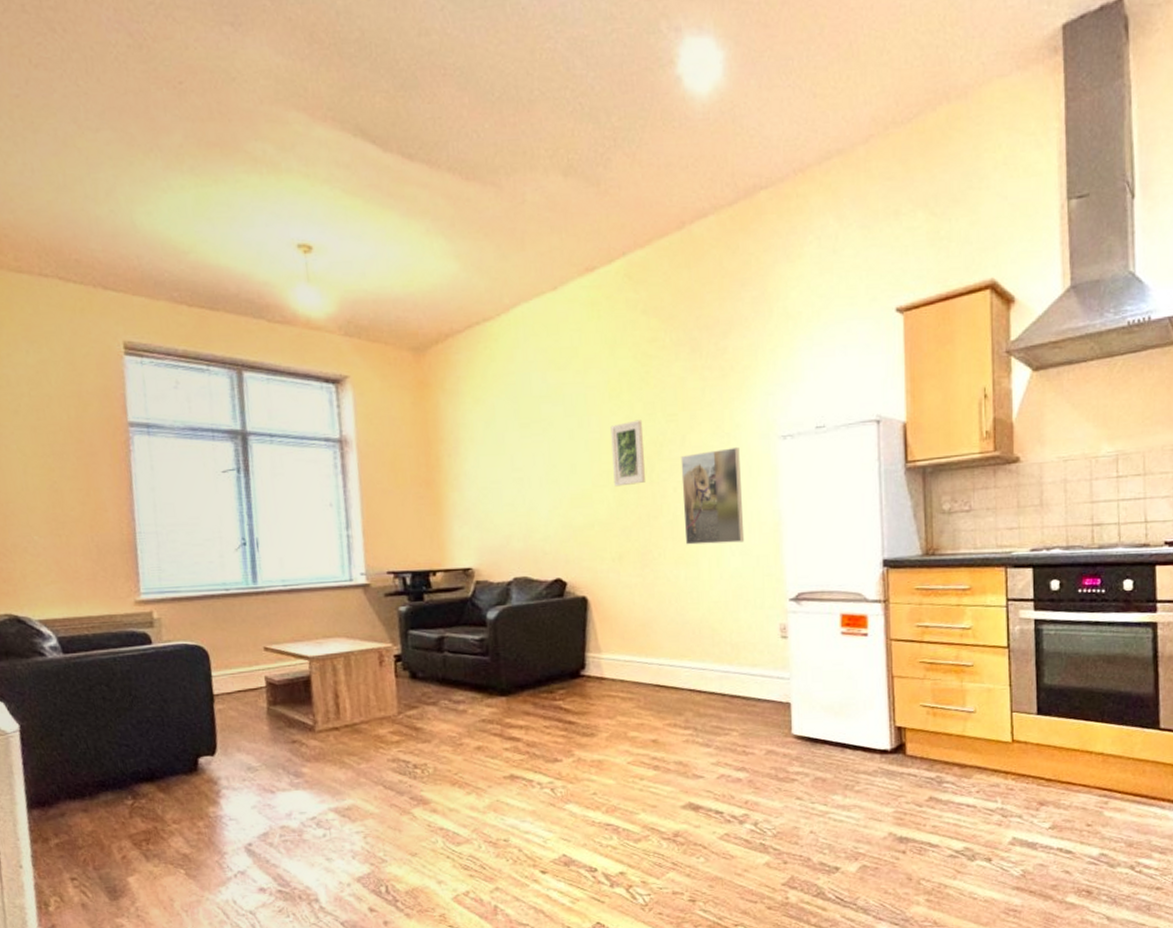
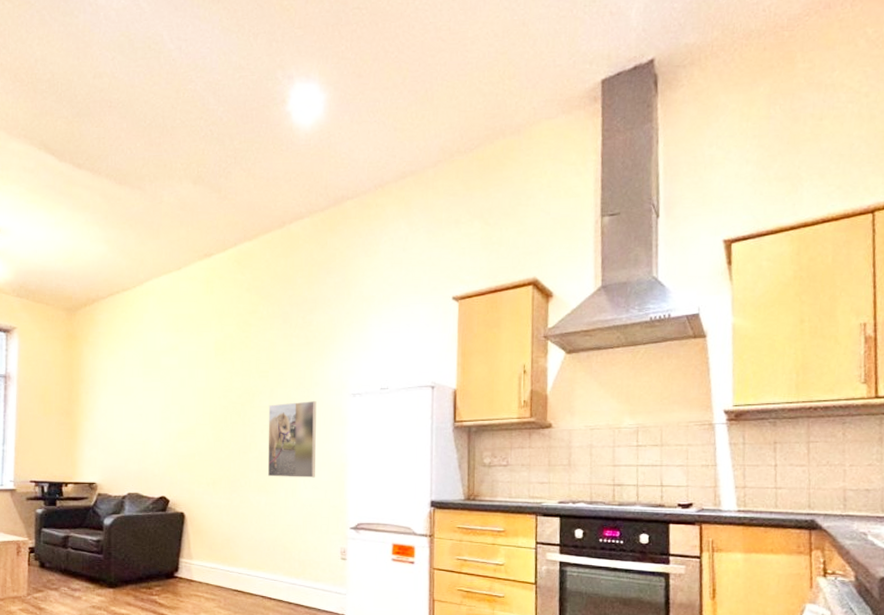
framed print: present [610,419,646,487] -> none [214,374,240,426]

